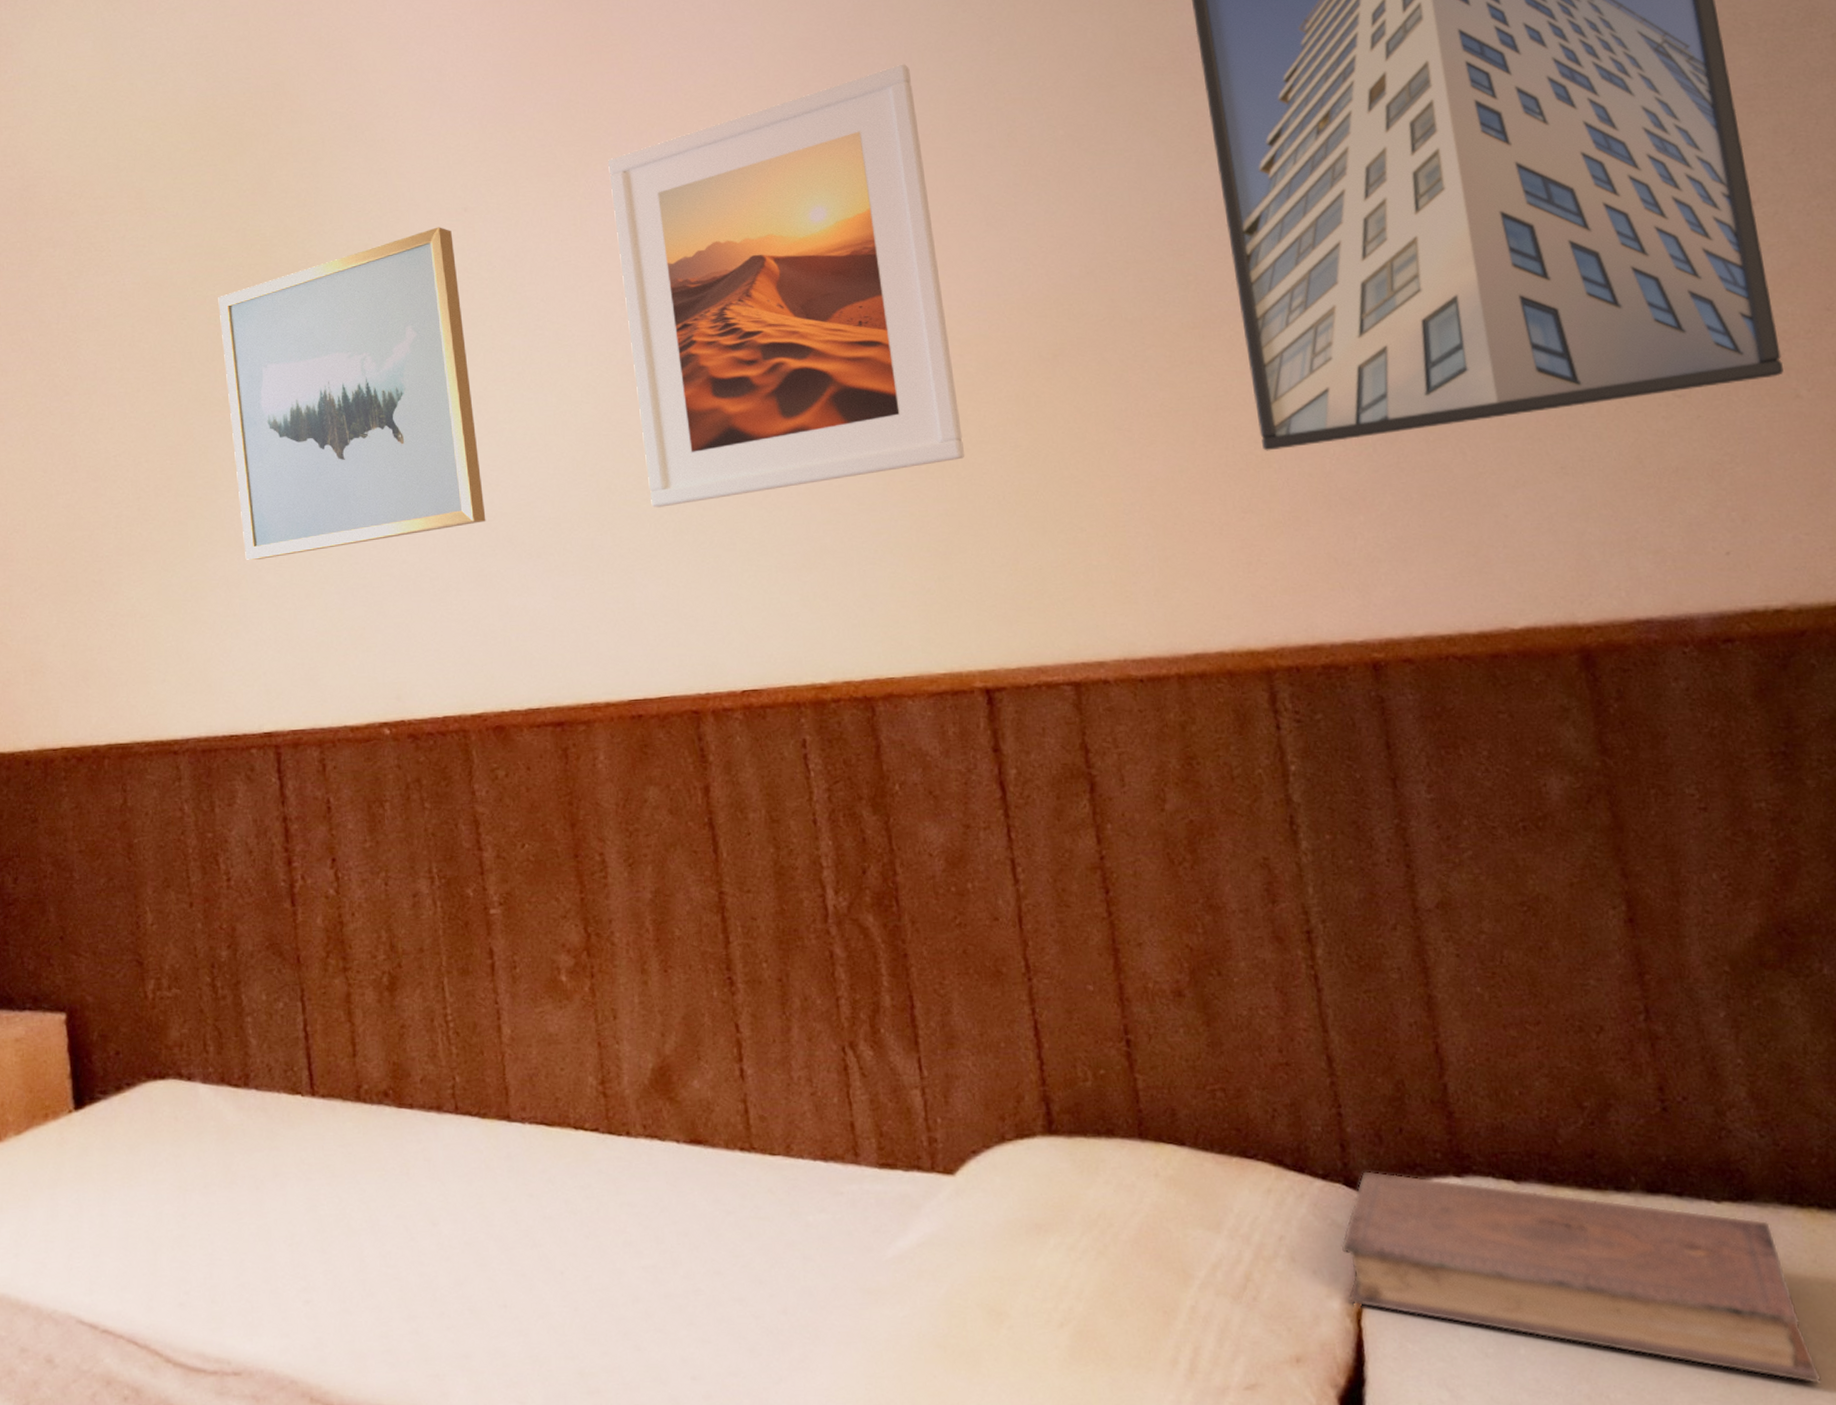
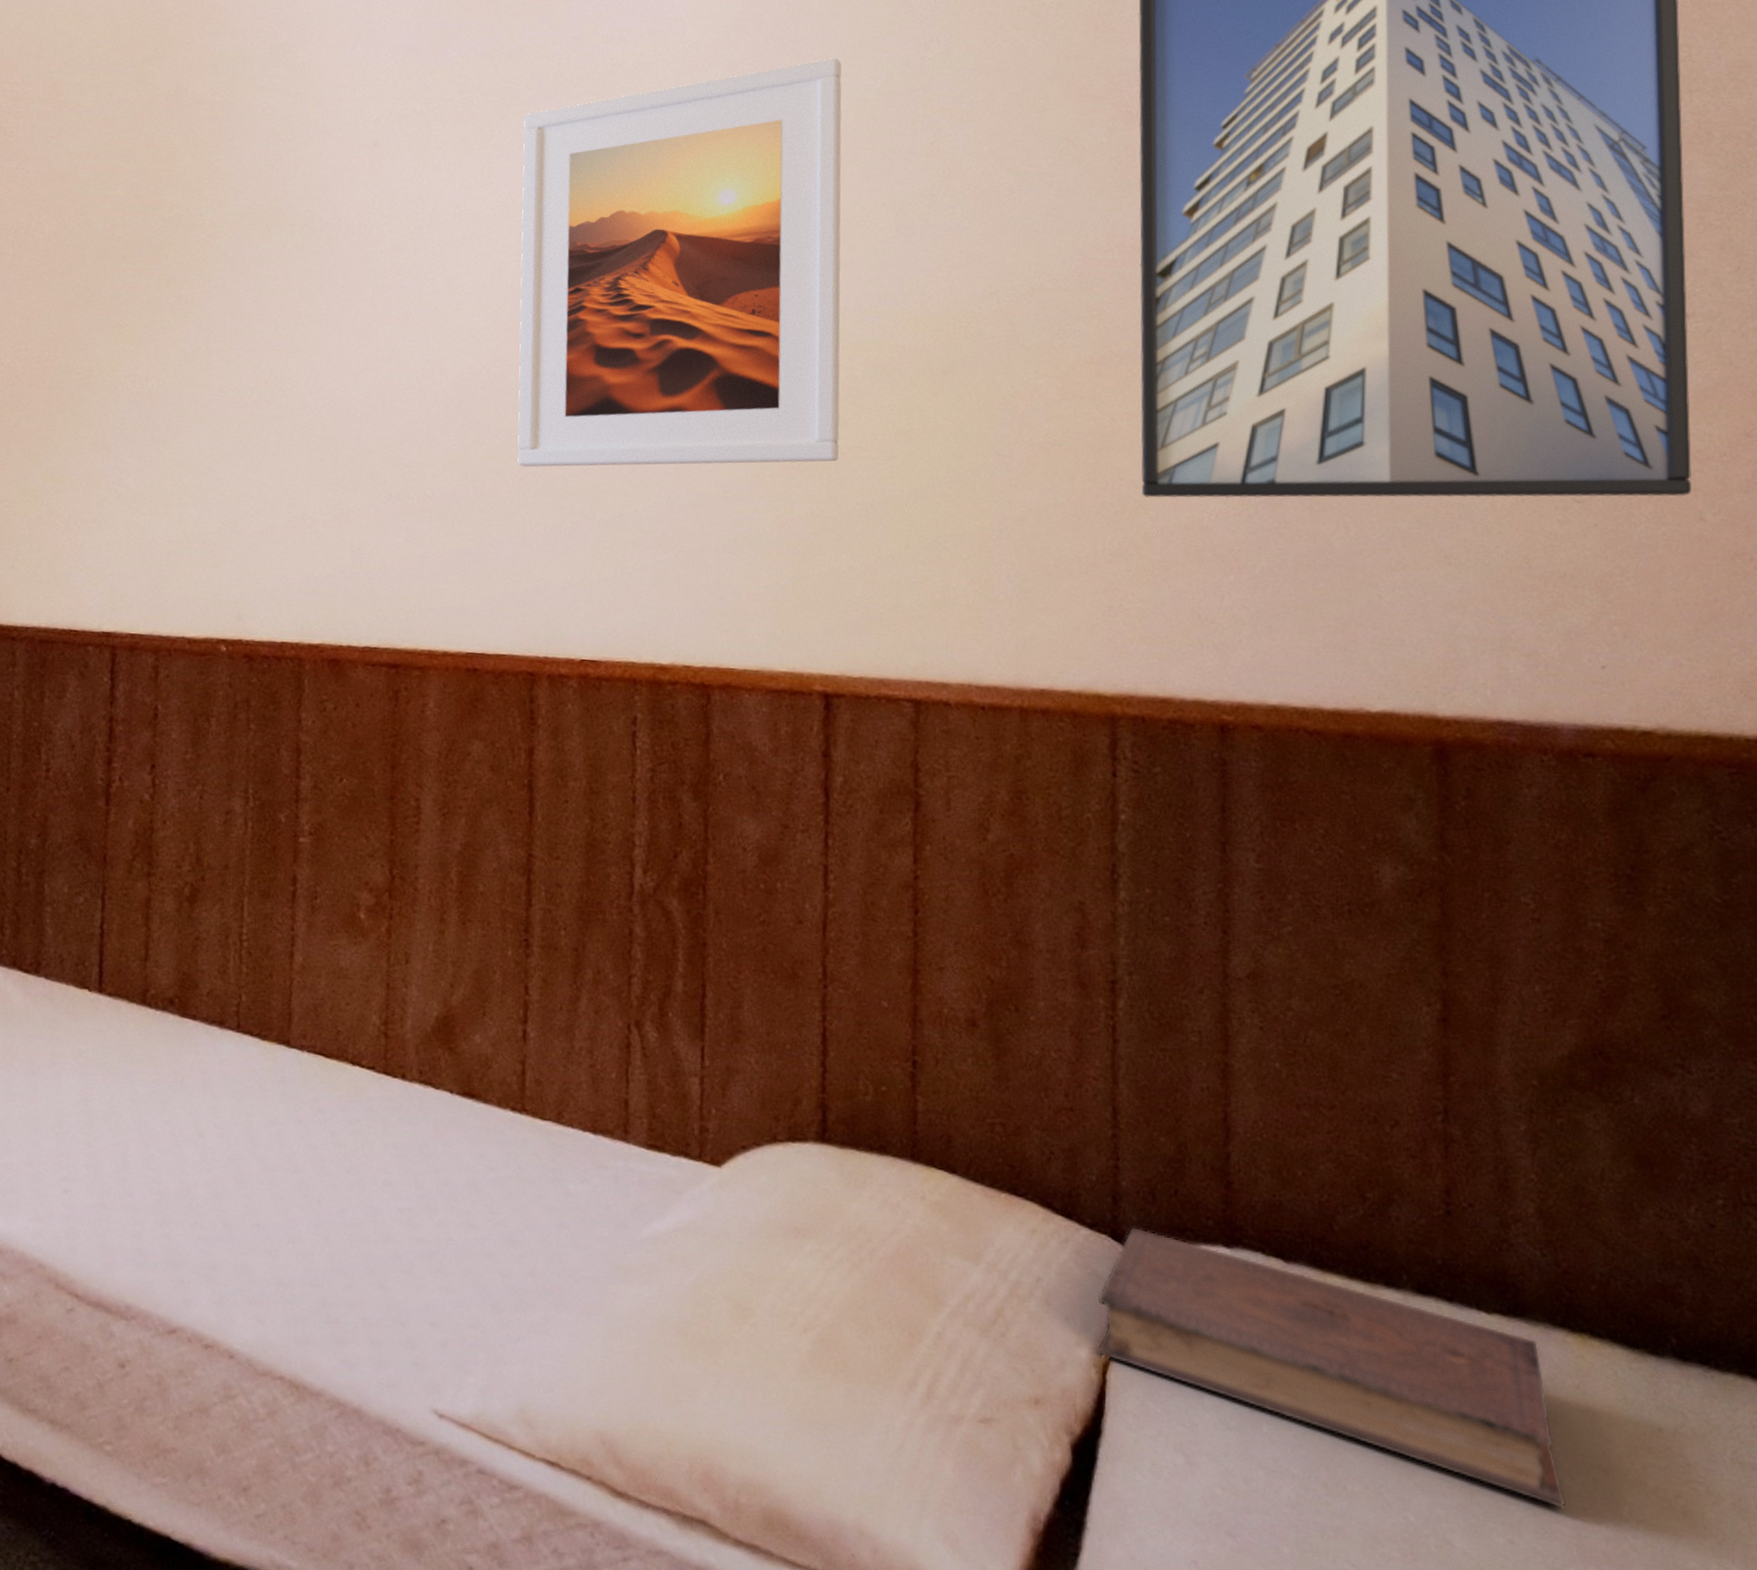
wall art: present [218,227,486,560] -> none [109,158,359,462]

